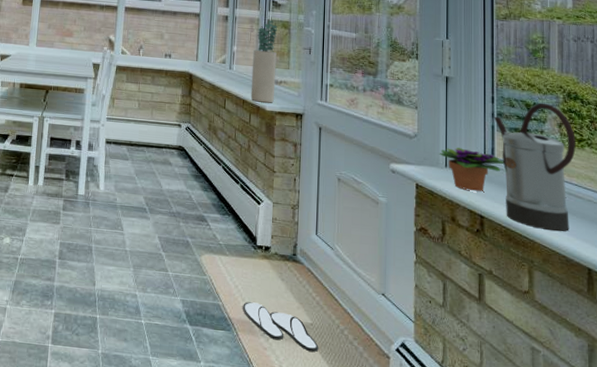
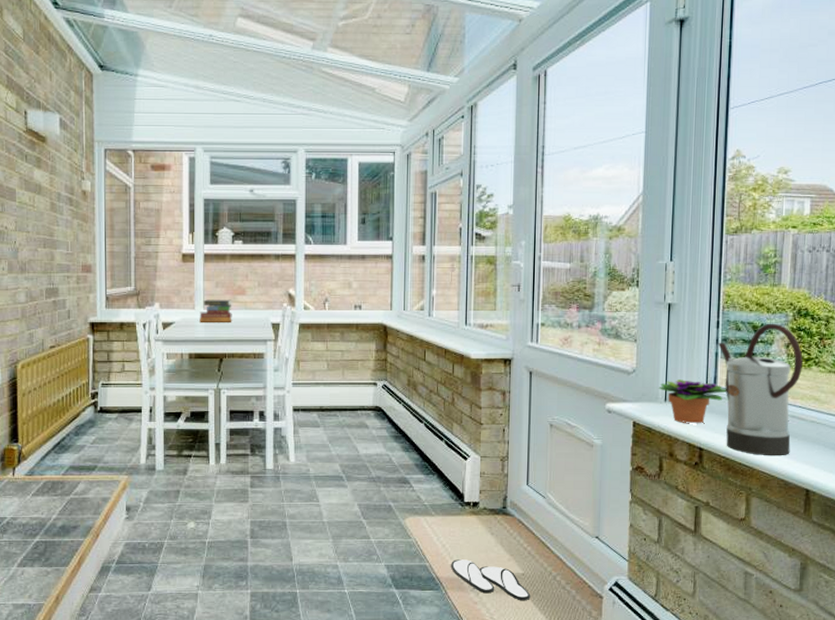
books: none [32,38,61,59] -> present [199,299,232,322]
vase: present [250,16,278,103] -> none [453,252,482,350]

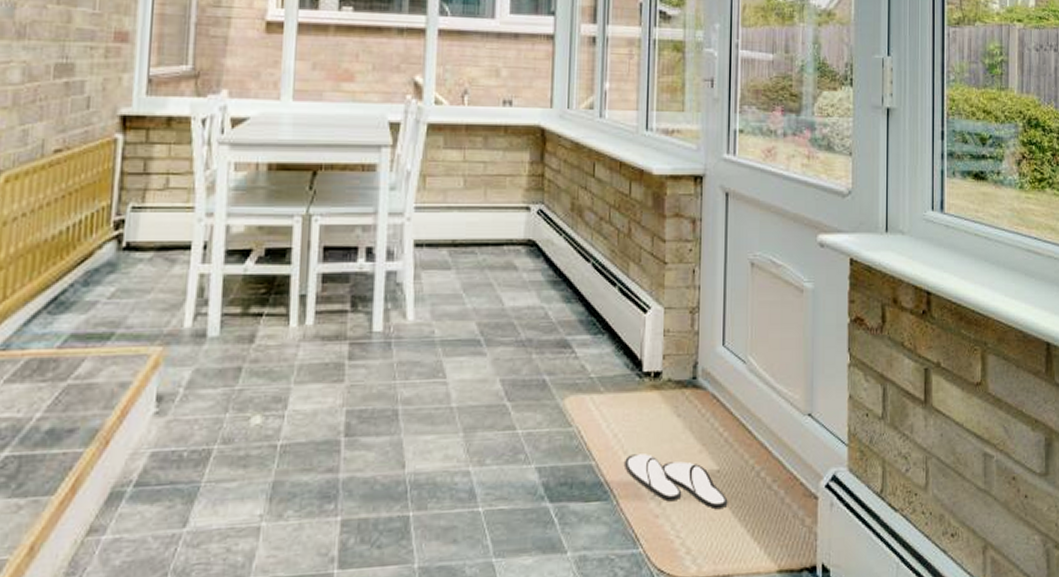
books: present [199,299,232,322] -> none [286,86,335,120]
potted flower: present [658,380,727,424] -> none [878,204,955,261]
watering can: present [717,323,803,455] -> none [943,135,1036,300]

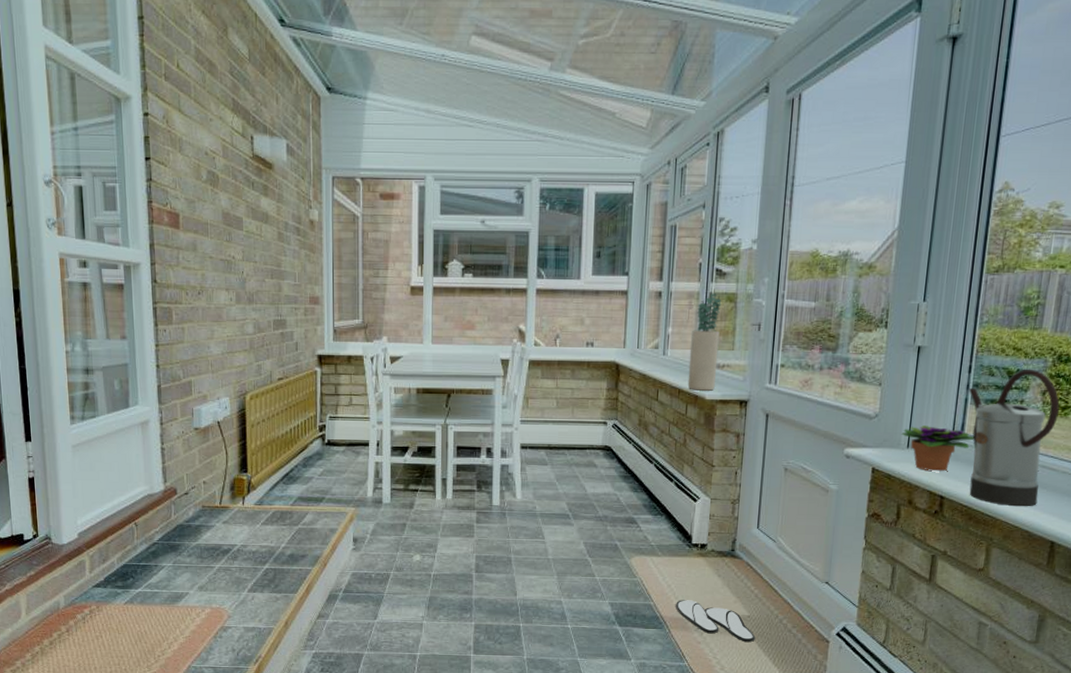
vase: none [630,34,668,163] -> present [687,288,722,391]
potted flower: none [878,204,955,261] -> present [901,426,975,472]
watering can: none [943,135,1036,300] -> present [968,369,1060,506]

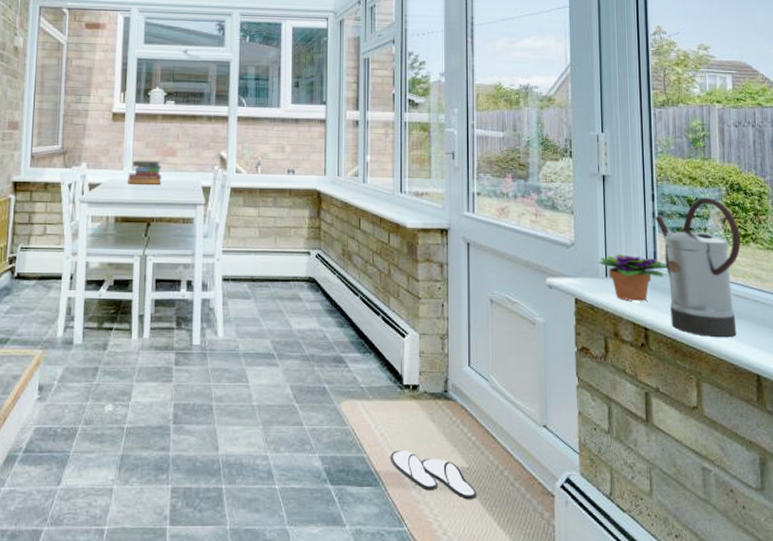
books: none [428,334,461,358] -> present [127,160,162,185]
vase: present [687,288,722,391] -> none [388,118,416,219]

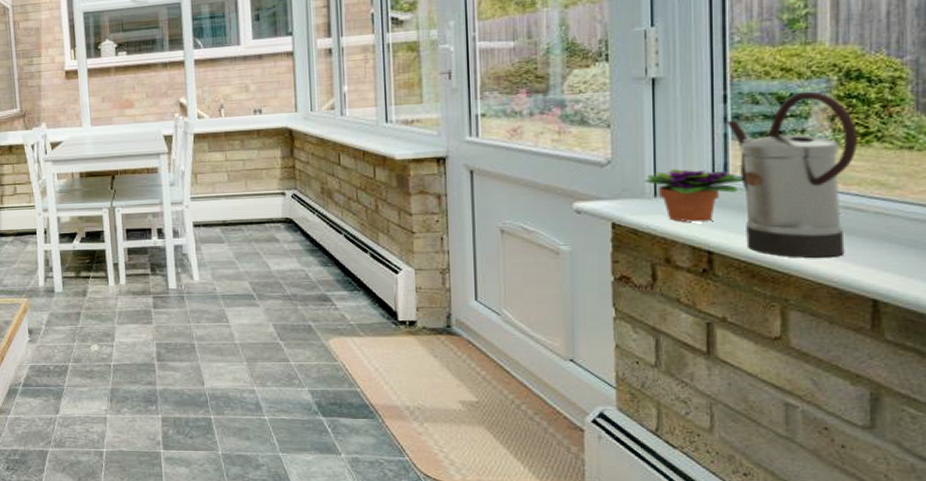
books: present [127,160,162,185] -> none [87,114,122,140]
slippers: present [391,451,477,499] -> none [387,385,489,432]

